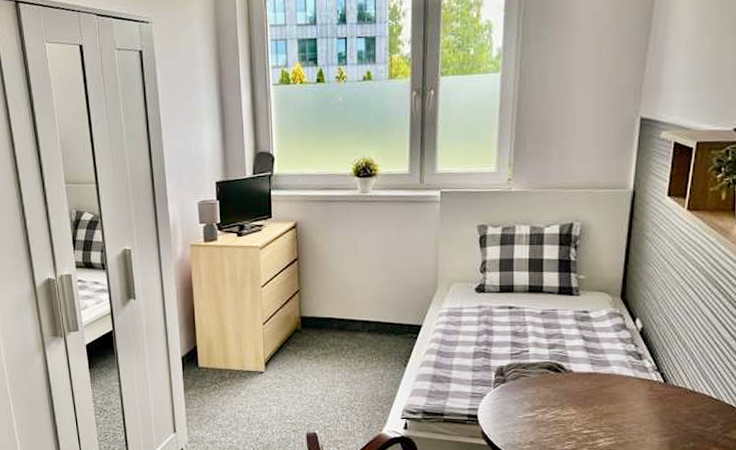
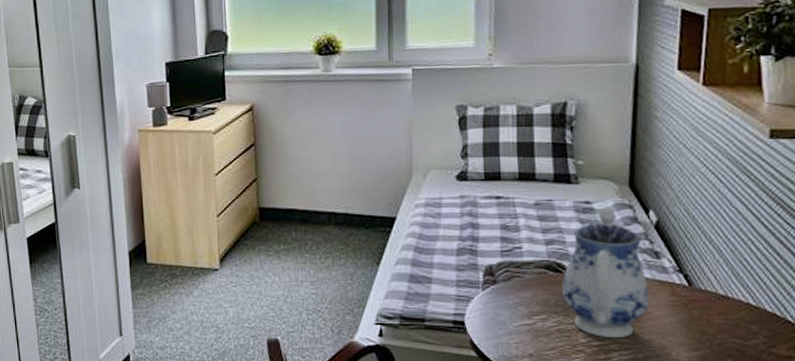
teapot: none [561,317,632,428] -> present [562,208,650,339]

